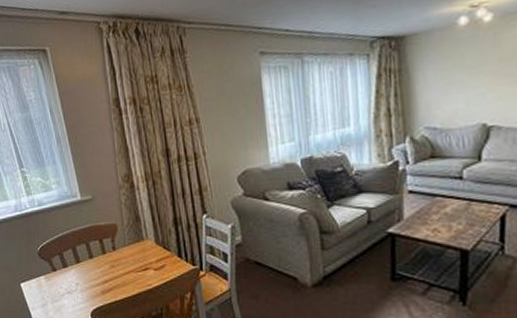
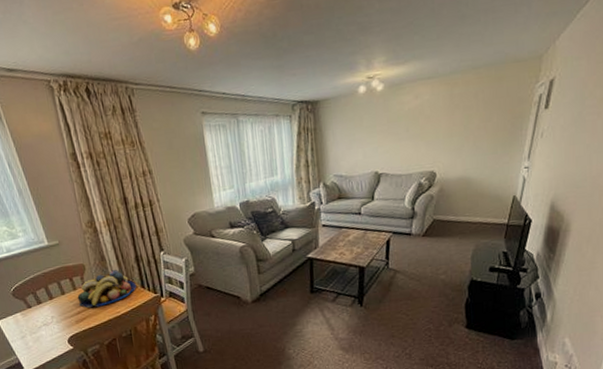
fruit bowl: none [106,233,173,277] -> present [77,270,137,308]

